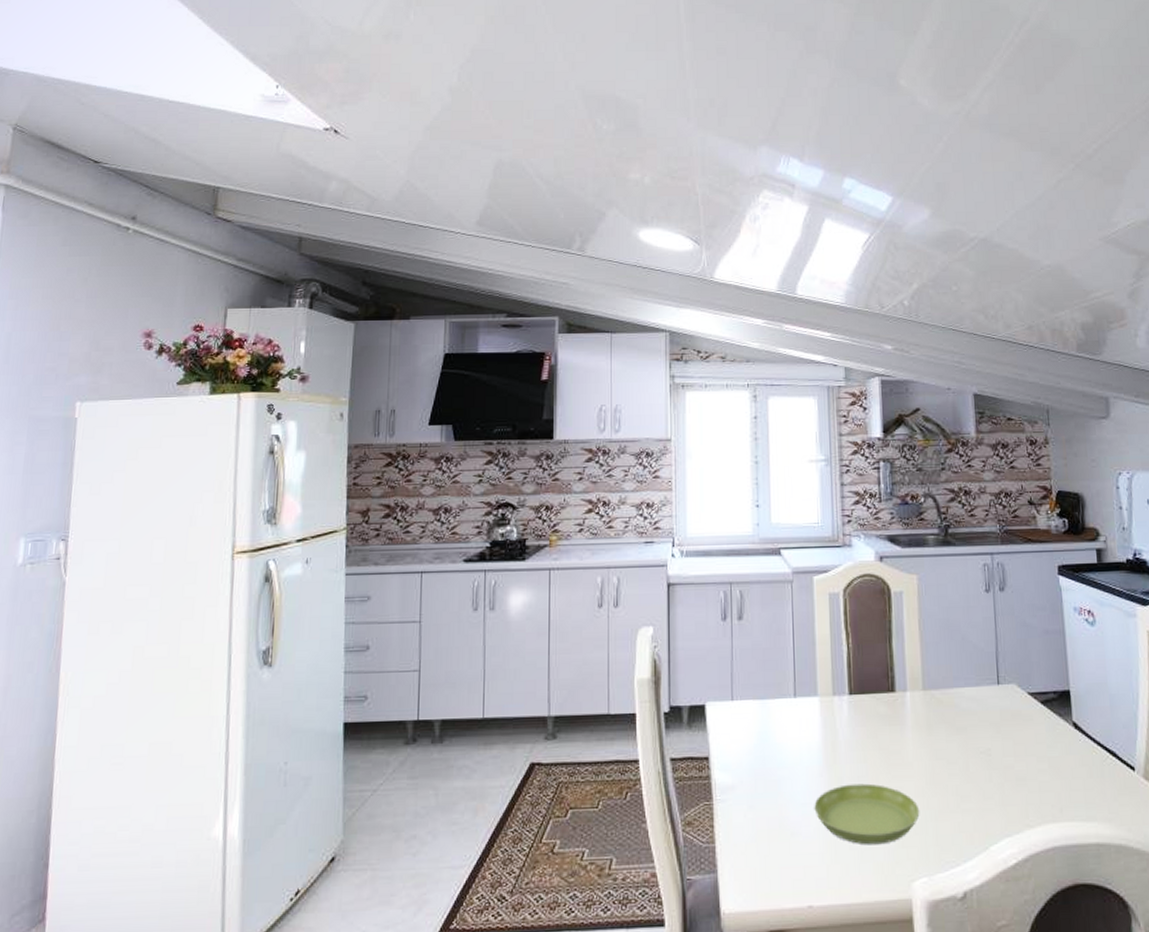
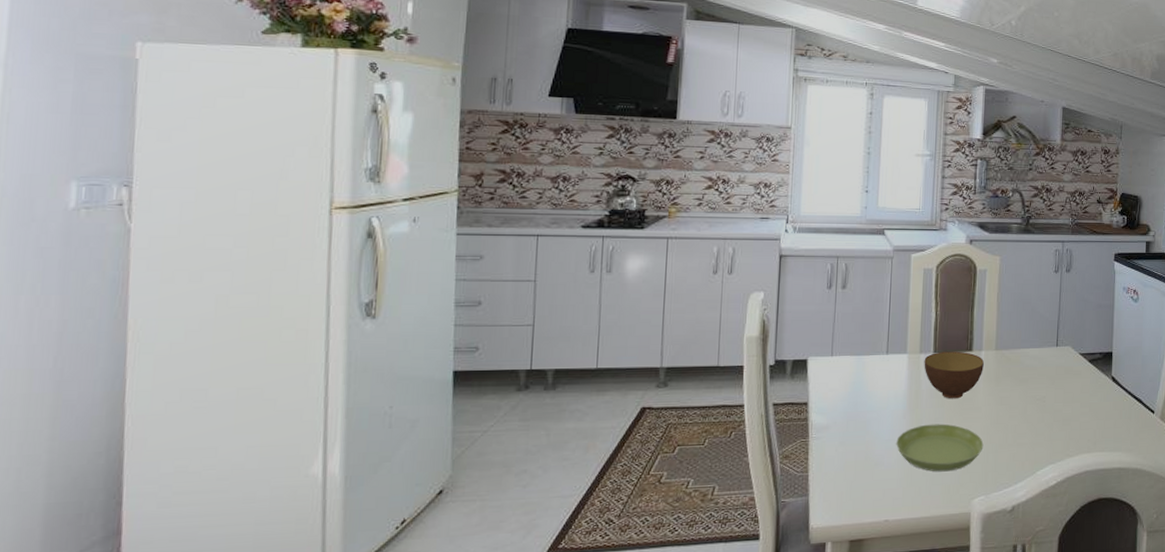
bowl: none [838,692,911,752] -> present [924,351,984,399]

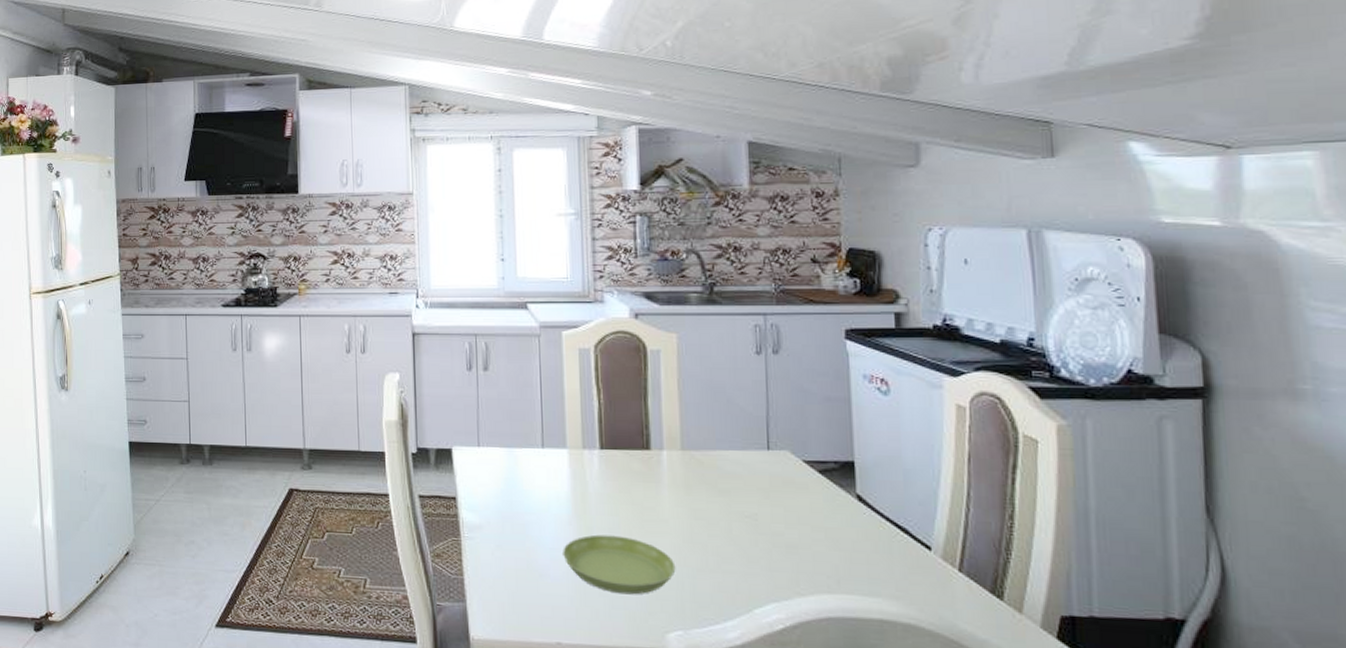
bowl: present [924,351,984,399] -> none [589,448,667,507]

